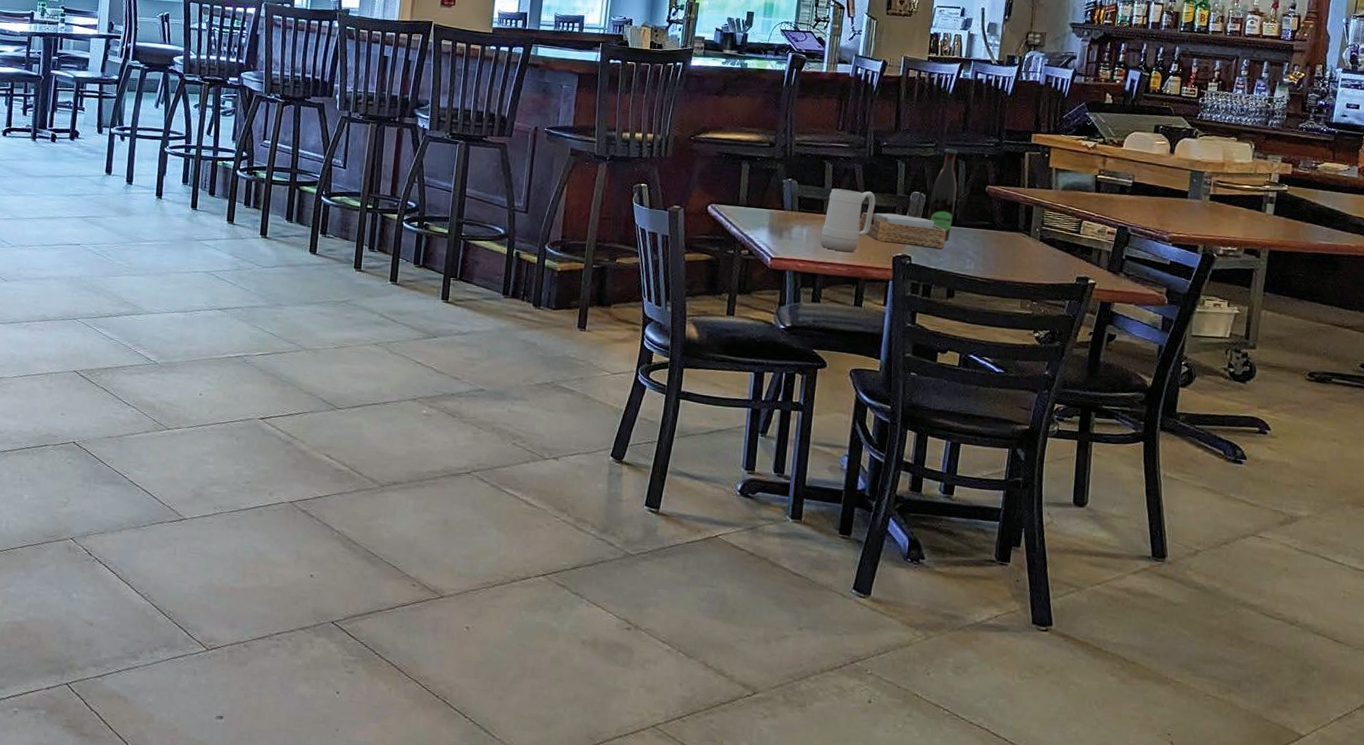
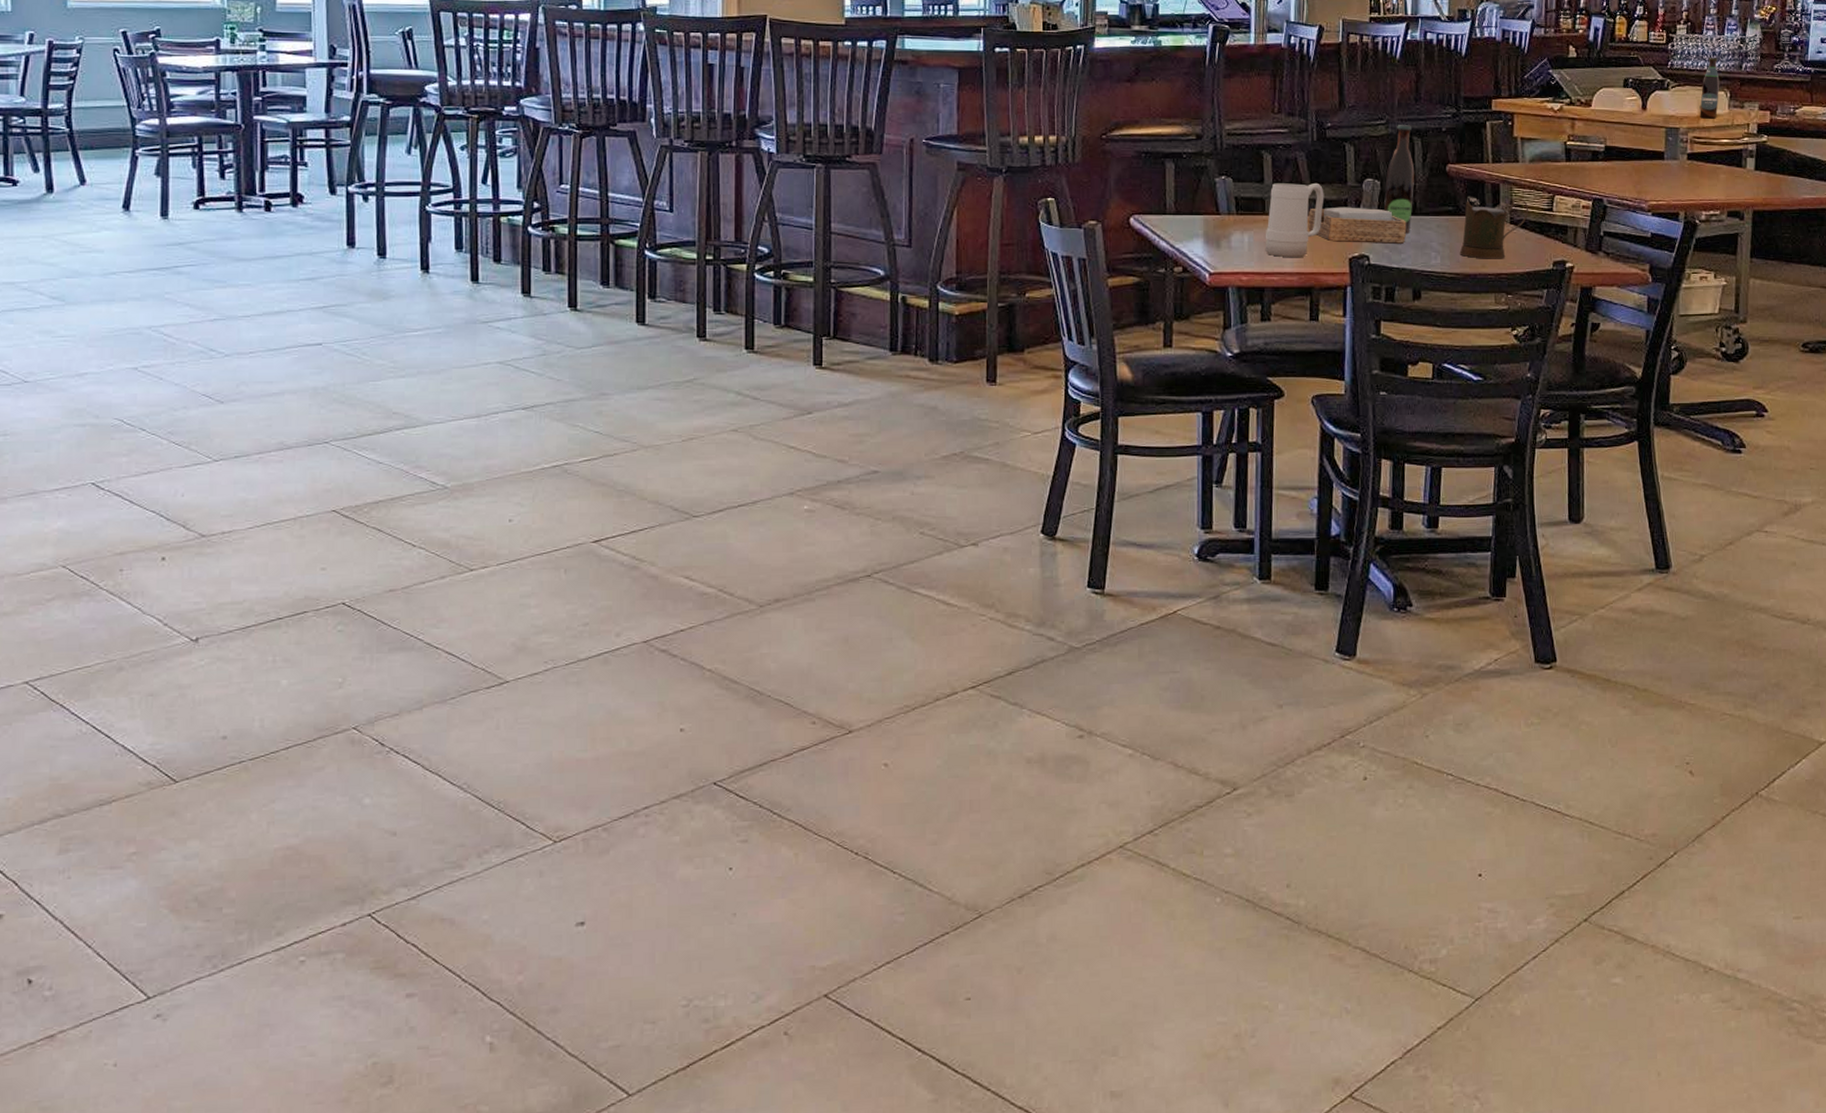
beer mug: none [991,215,1058,271] -> present [1459,197,1529,259]
bottle: none [1224,113,1246,168] -> present [1699,58,1720,120]

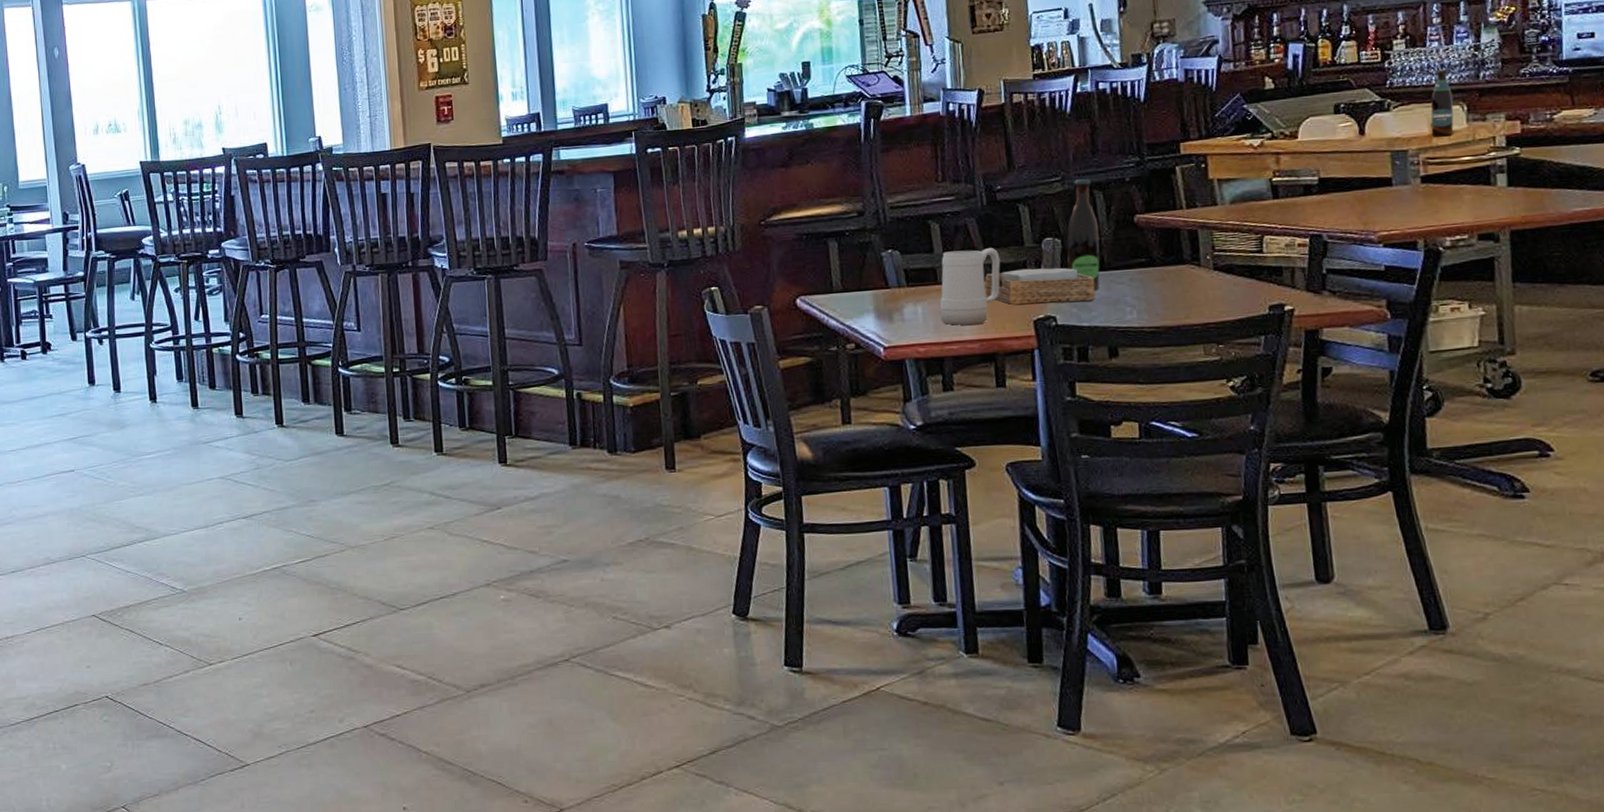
beer mug: present [1459,197,1529,259] -> none [1157,242,1235,310]

